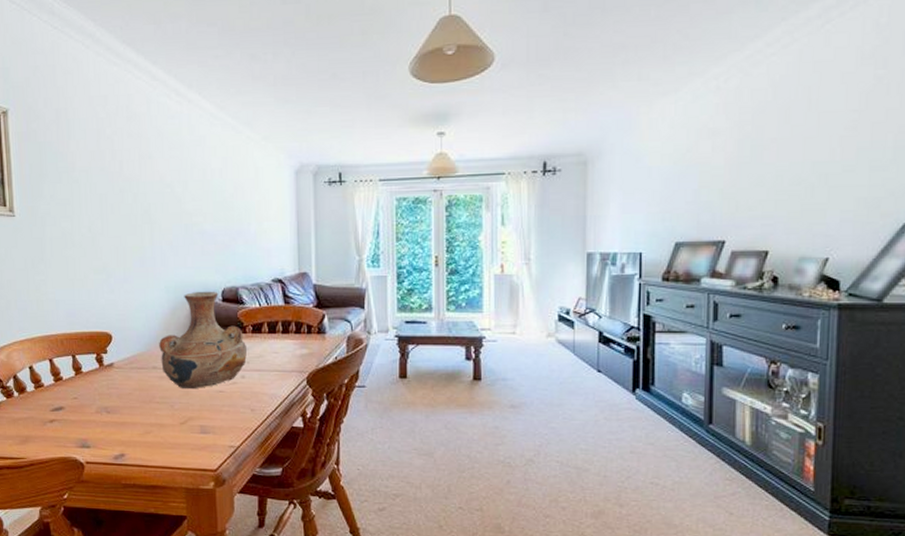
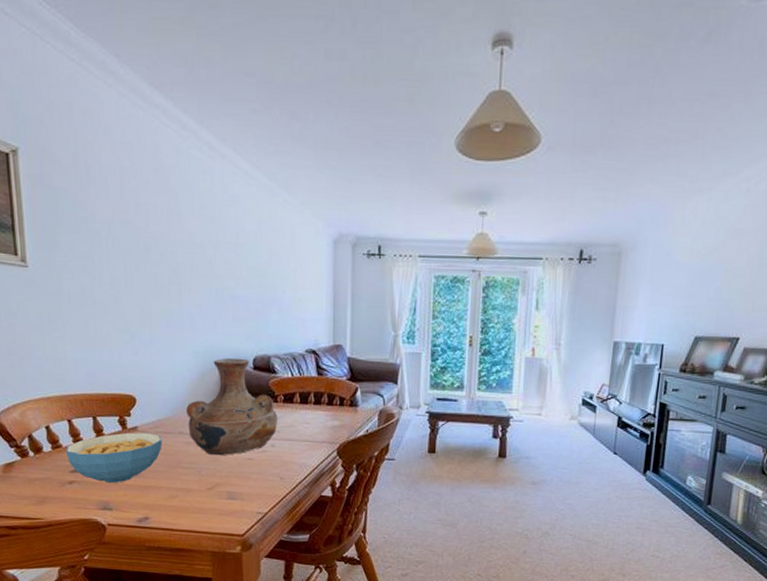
cereal bowl: none [47,369,137,421] -> present [66,432,162,484]

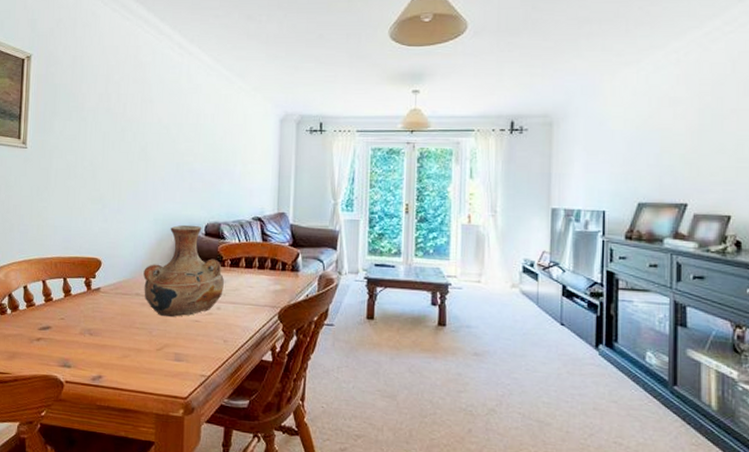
cereal bowl: present [66,432,162,484] -> none [38,293,121,342]

